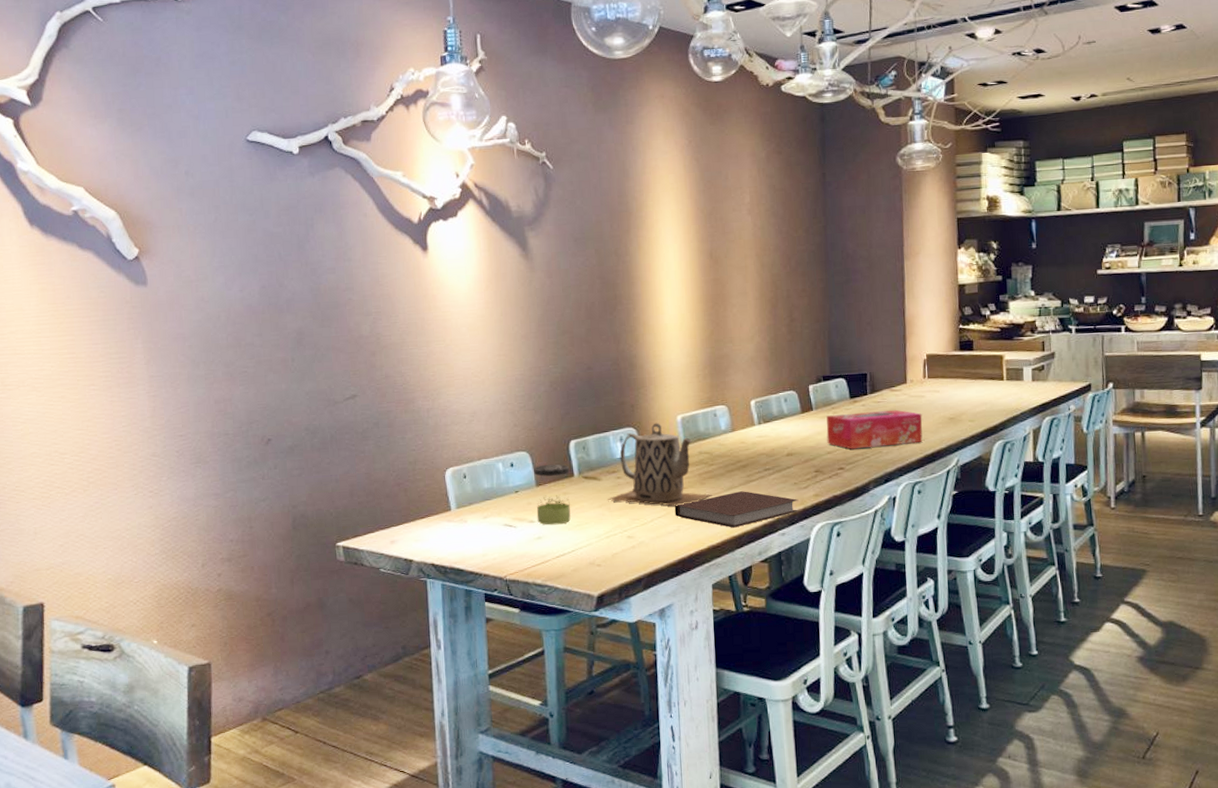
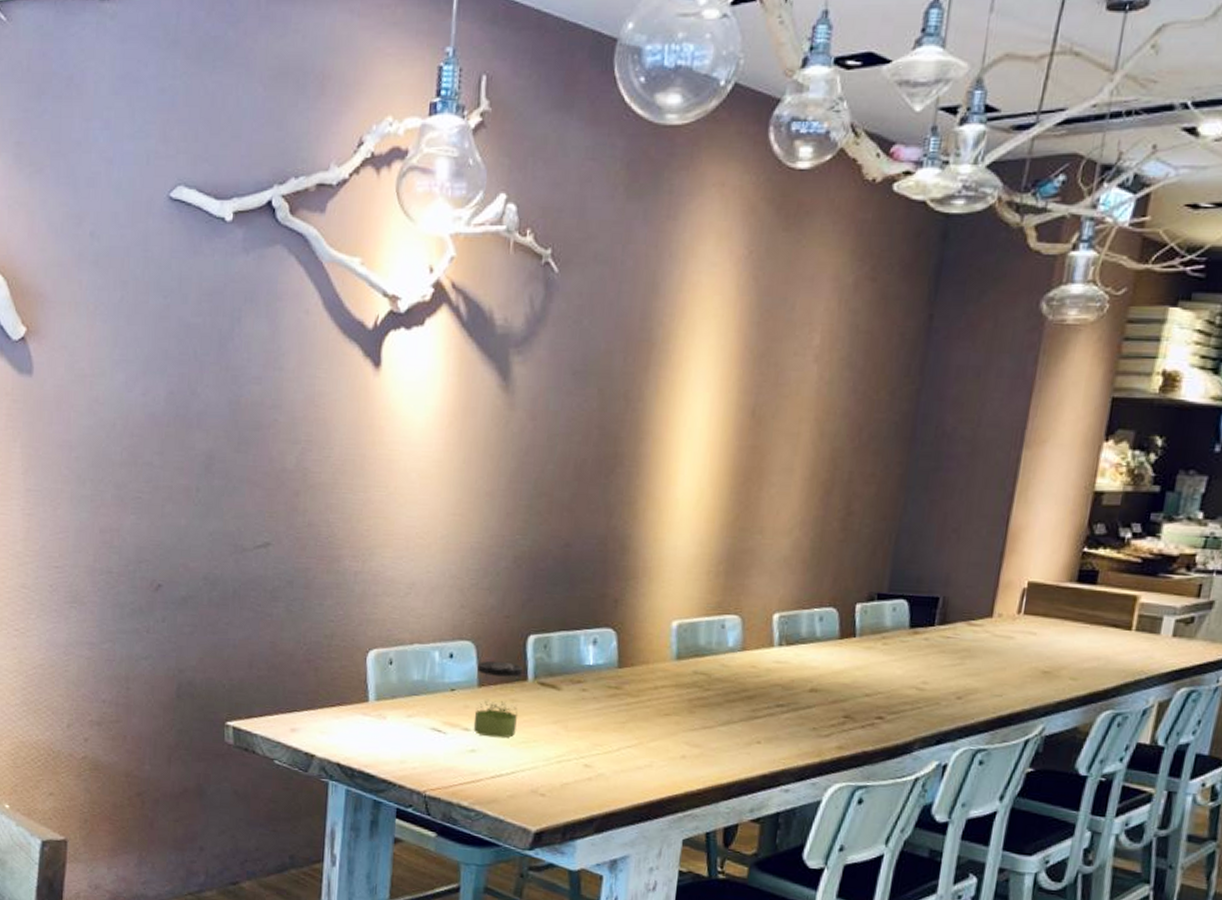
teapot: present [607,422,712,506] -> none [565,626,702,736]
notebook: present [674,491,799,528] -> none [649,728,815,774]
tissue box: present [826,409,923,450] -> none [867,645,1006,699]

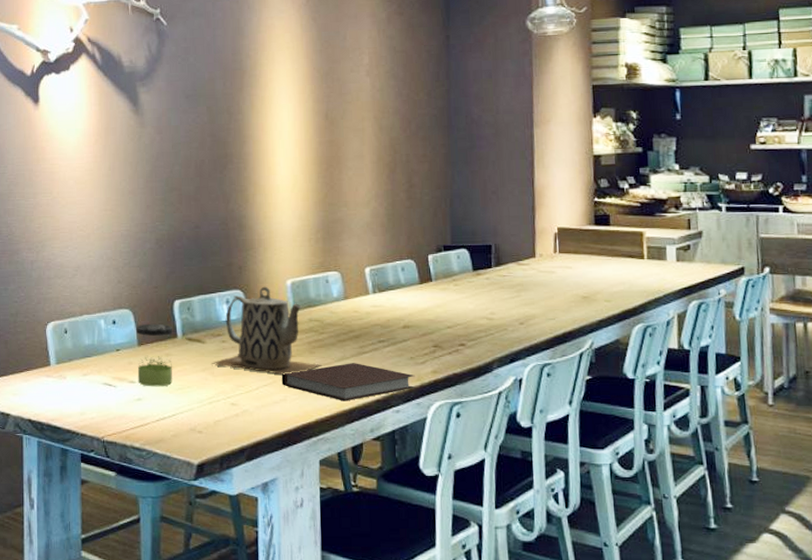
teapot: none [565,626,702,736] -> present [210,286,322,374]
notebook: none [649,728,815,774] -> present [281,363,415,401]

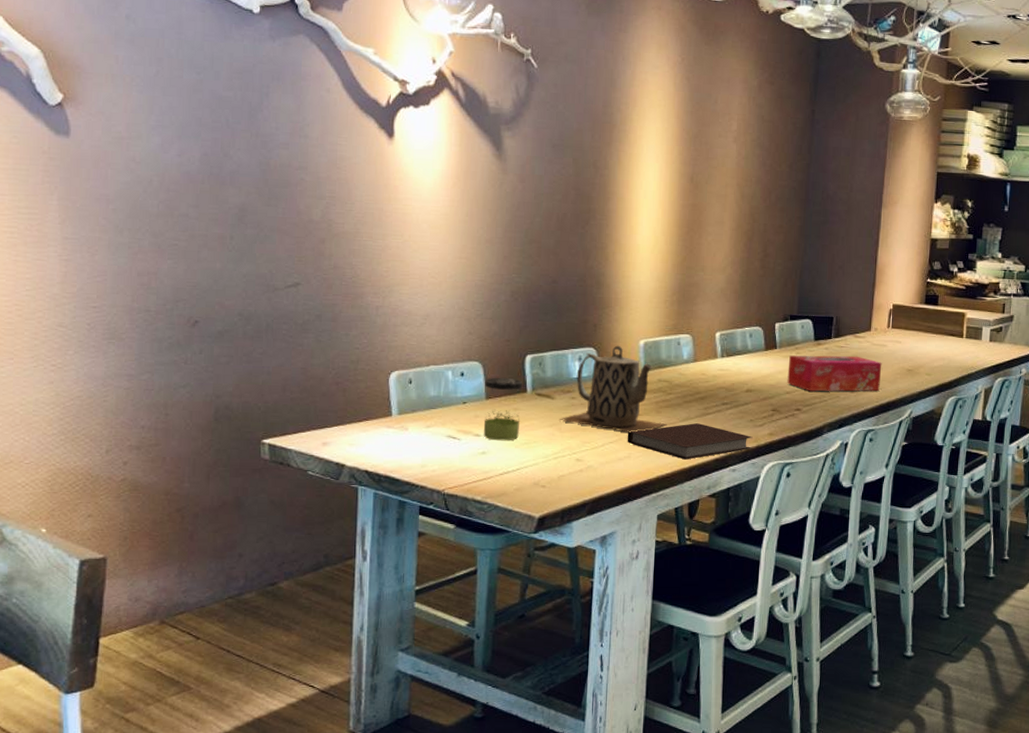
tissue box: none [446,284,553,325] -> present [787,354,882,392]

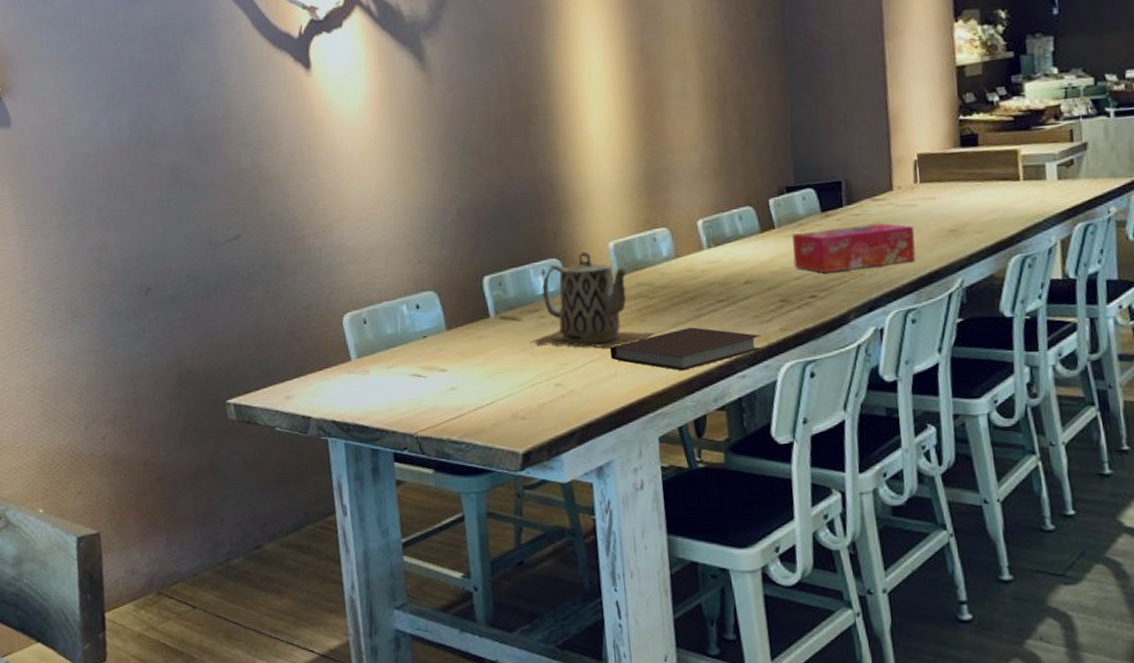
jar: present [483,377,522,441] -> none [443,303,488,374]

